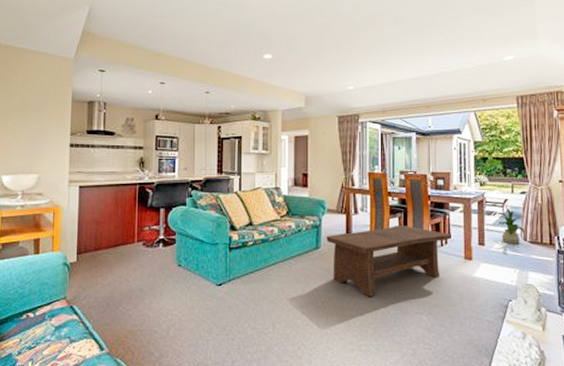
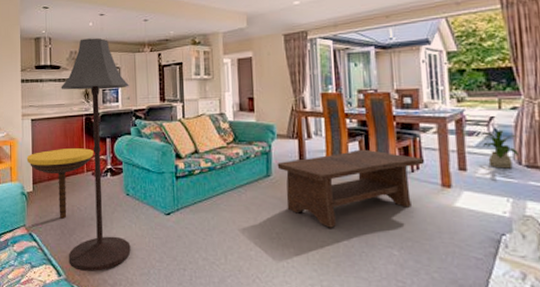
side table: none [71,218,146,290] -> present [26,148,94,219]
floor lamp: none [112,106,187,345] -> present [61,38,131,272]

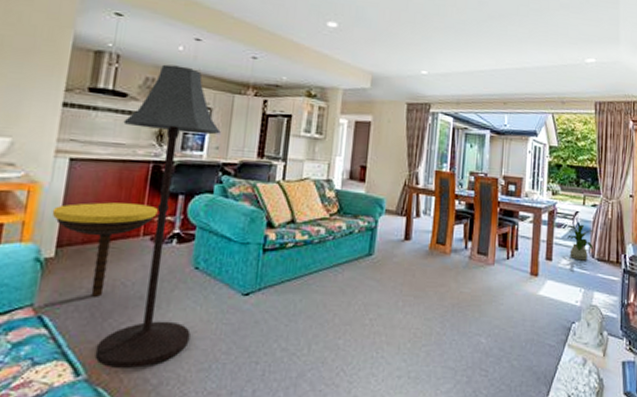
coffee table: present [277,149,424,228] -> none [381,232,519,314]

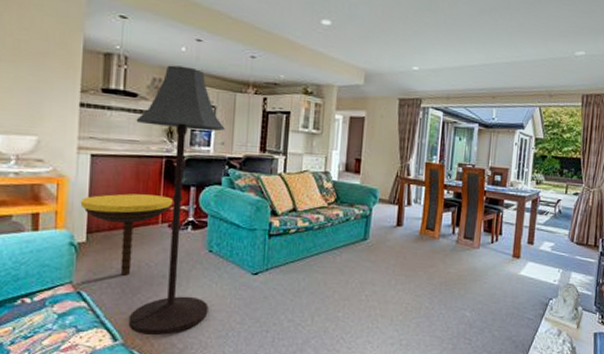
house plant: present [567,225,595,261] -> none [549,212,575,245]

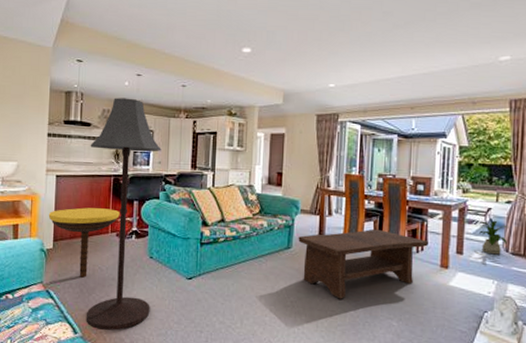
coffee table: none [375,219,503,292] -> present [298,228,428,299]
house plant: none [549,212,575,245] -> present [478,221,509,255]

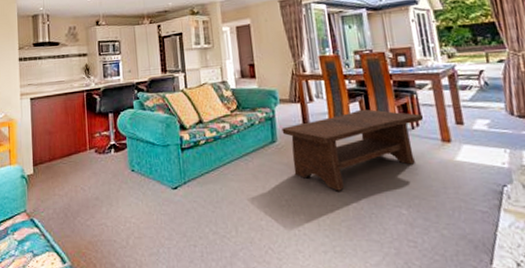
side table: present [48,207,120,278] -> none [26,125,96,201]
floor lamp: present [86,98,161,331] -> none [60,12,139,257]
house plant: present [478,221,509,255] -> none [473,83,510,120]

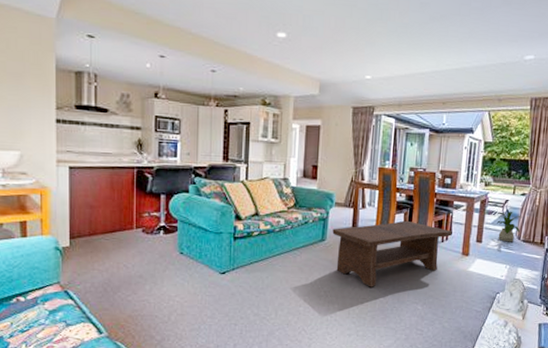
house plant: none [473,83,510,120] -> present [497,212,522,242]

